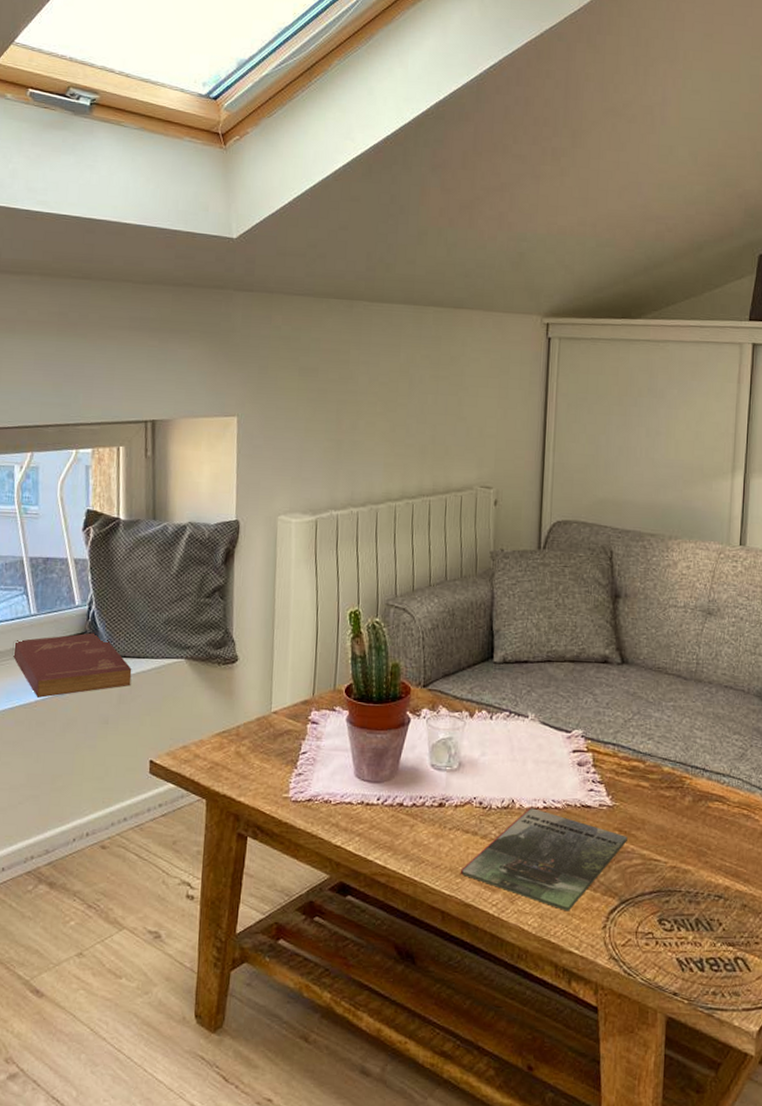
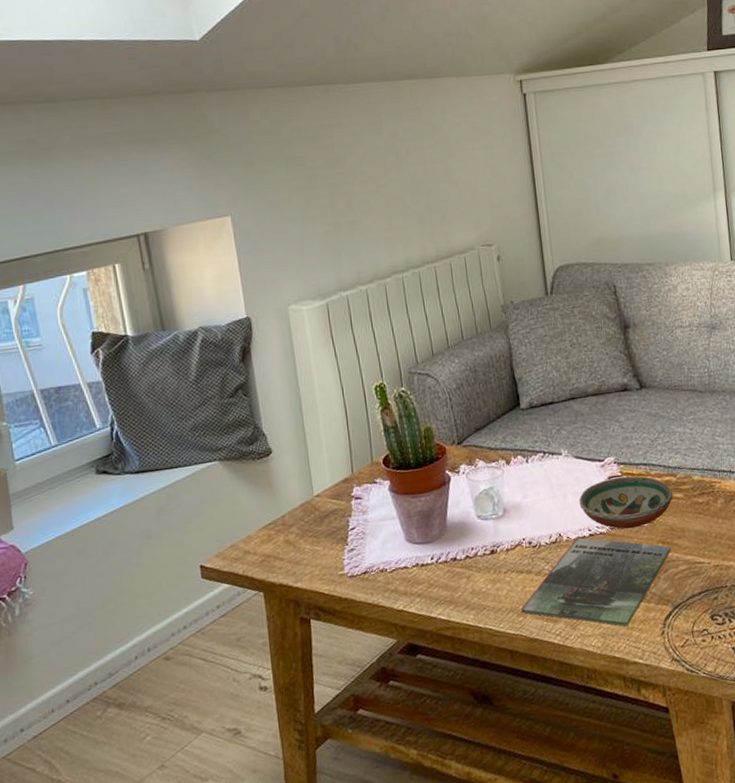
book: present [13,632,132,699] -> none [38,452,168,528]
decorative bowl: none [538,752,639,810] -> present [579,476,674,529]

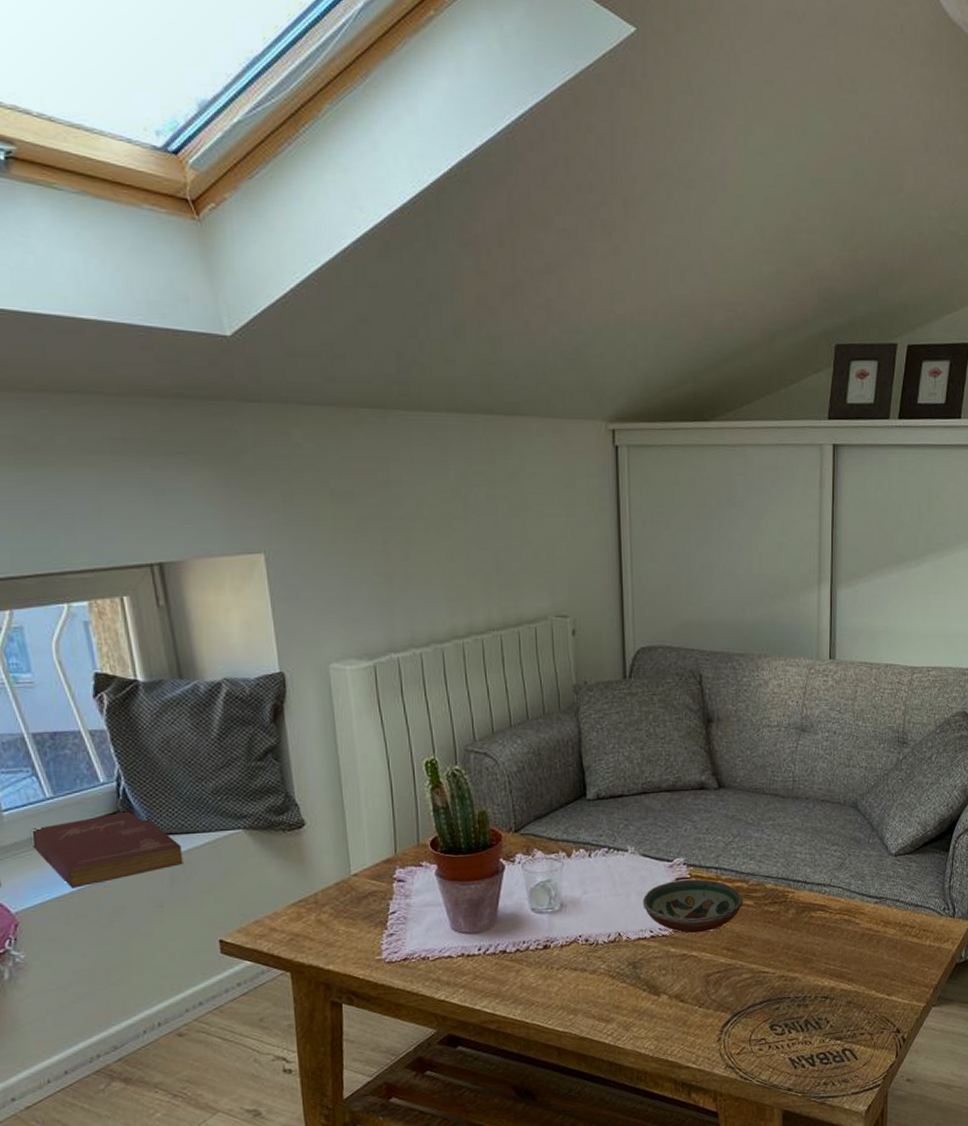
book: none [38,452,168,528] -> present [30,811,184,890]
magazine: present [521,537,671,627] -> none [572,938,736,1031]

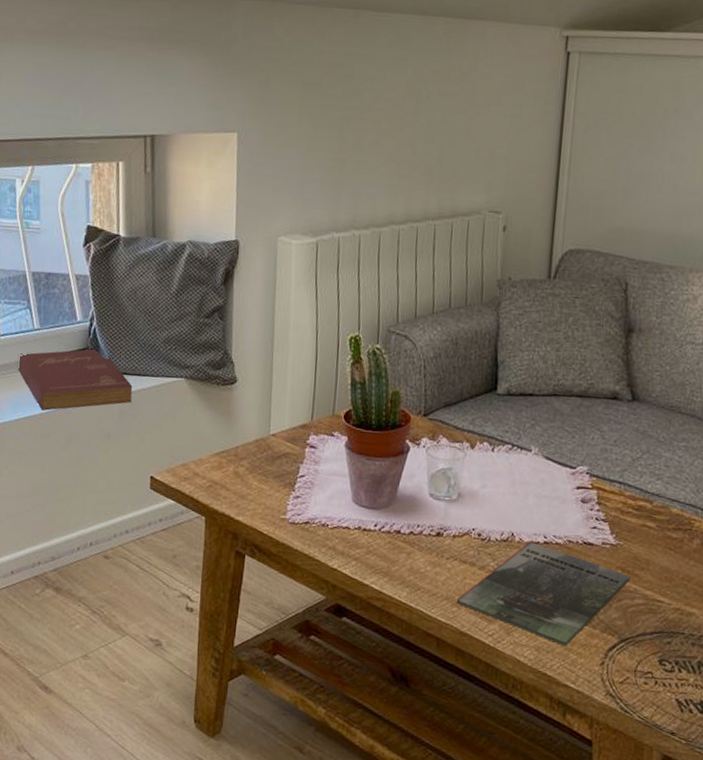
magazine: none [572,938,736,1031] -> present [456,541,630,646]
decorative bowl: present [642,879,743,933] -> none [539,488,645,547]

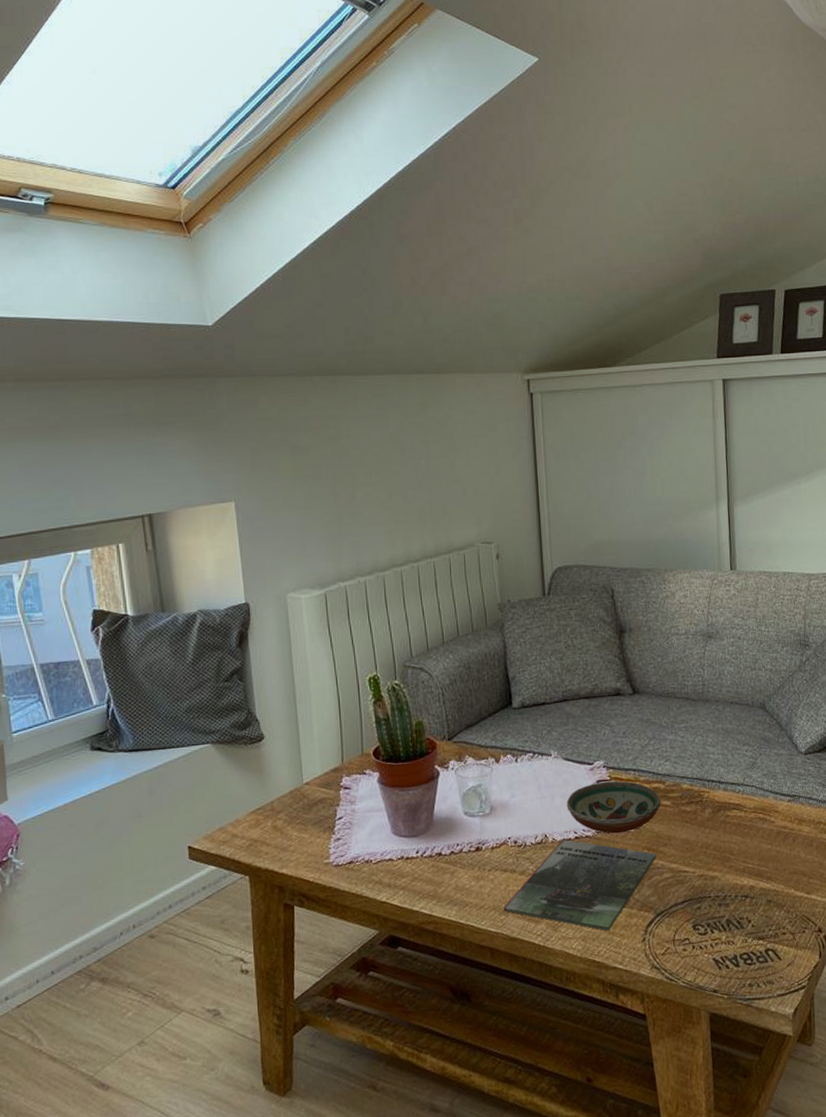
book: present [18,349,133,412] -> none [34,730,160,802]
decorative bowl: none [539,488,645,547] -> present [566,780,661,834]

